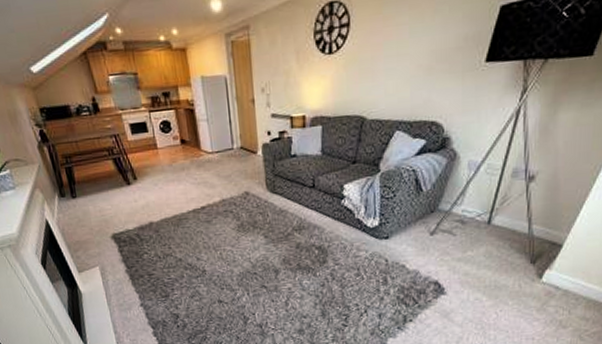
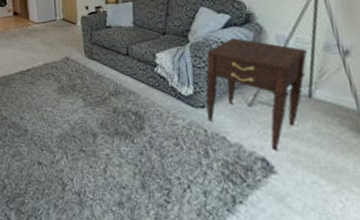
nightstand: none [389,165,496,275] -> present [205,38,308,151]

